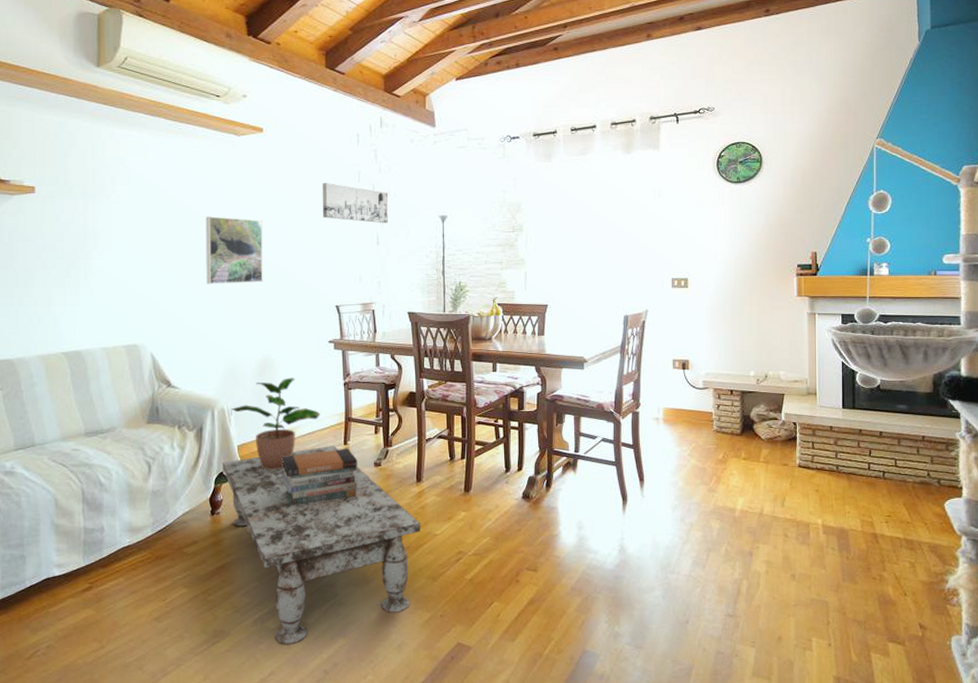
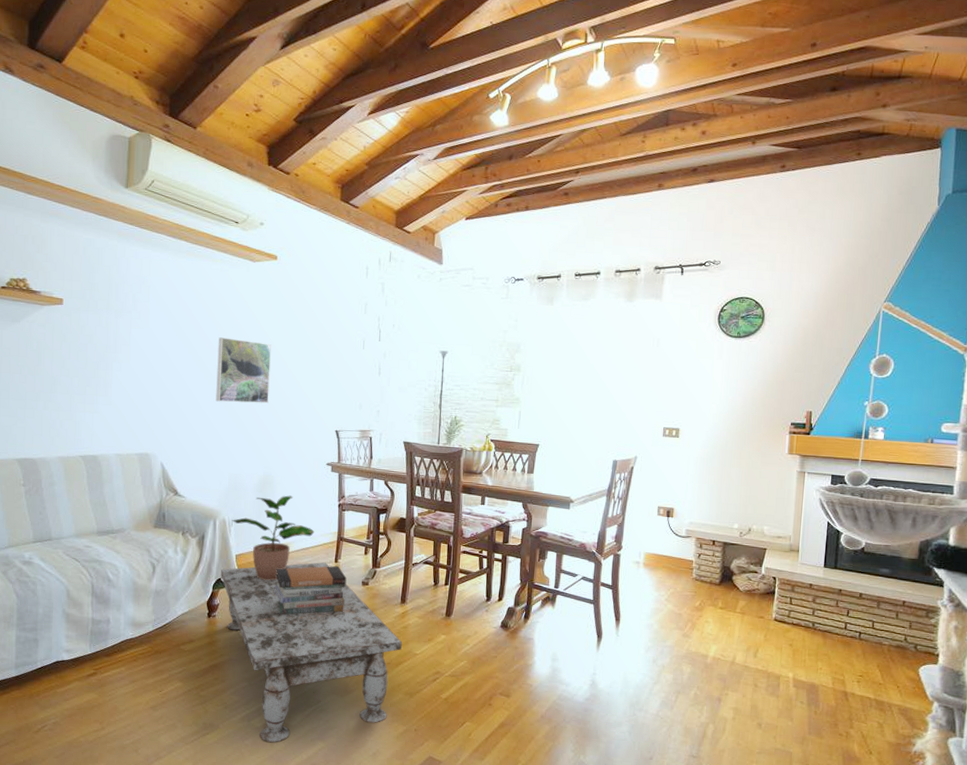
wall art: present [322,183,388,224] -> none [328,312,392,355]

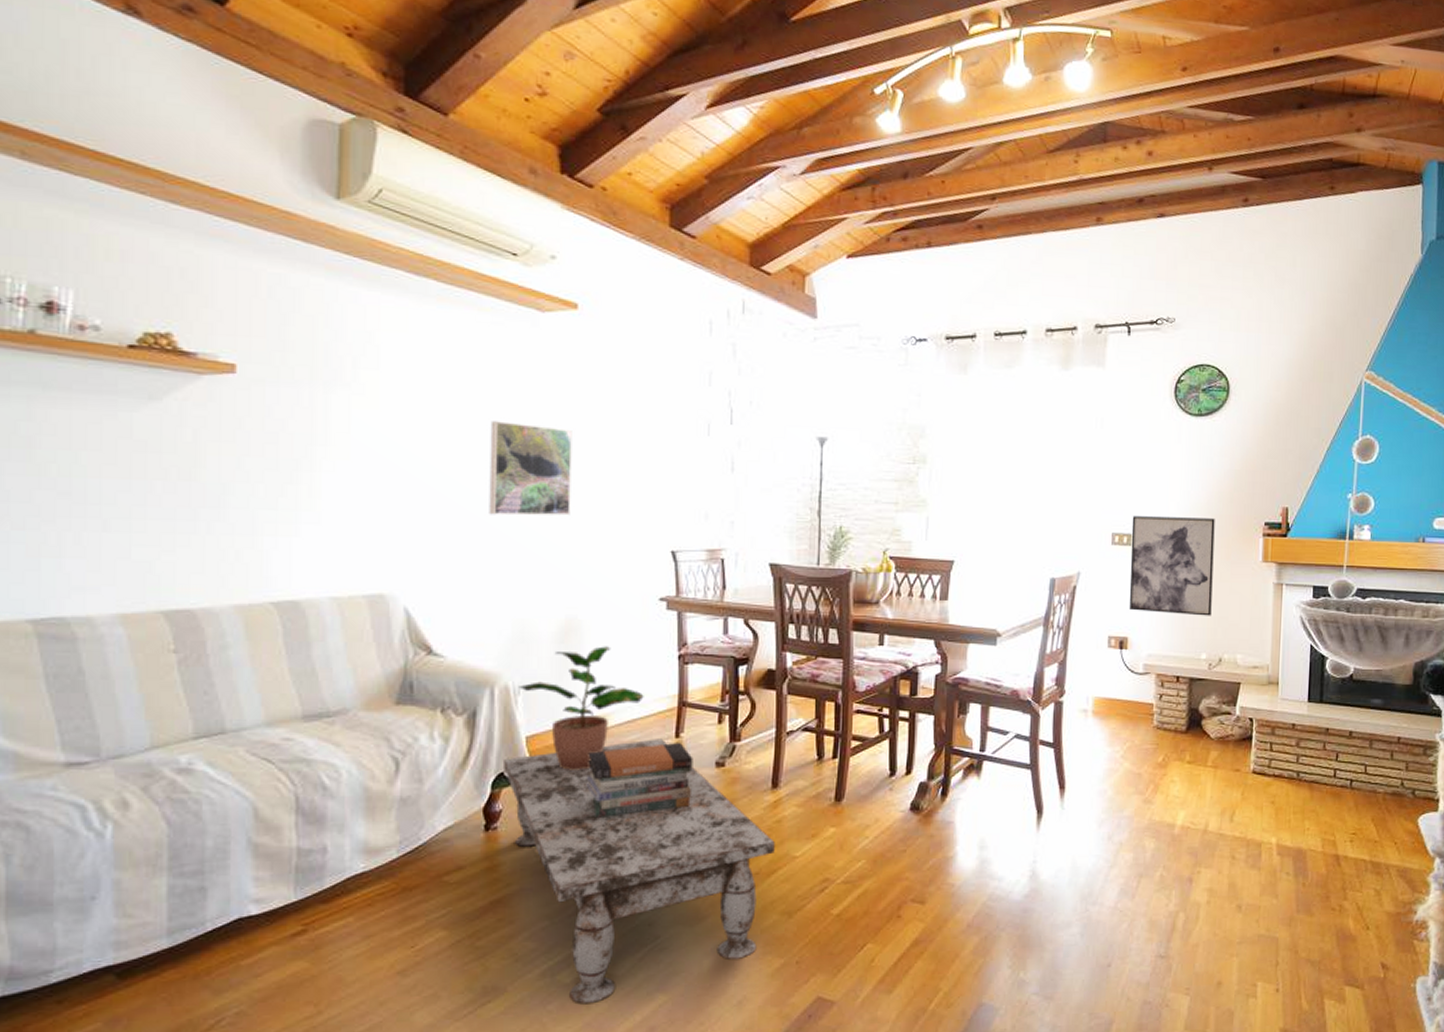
wall art: none [675,415,749,495] -> present [1129,516,1215,616]

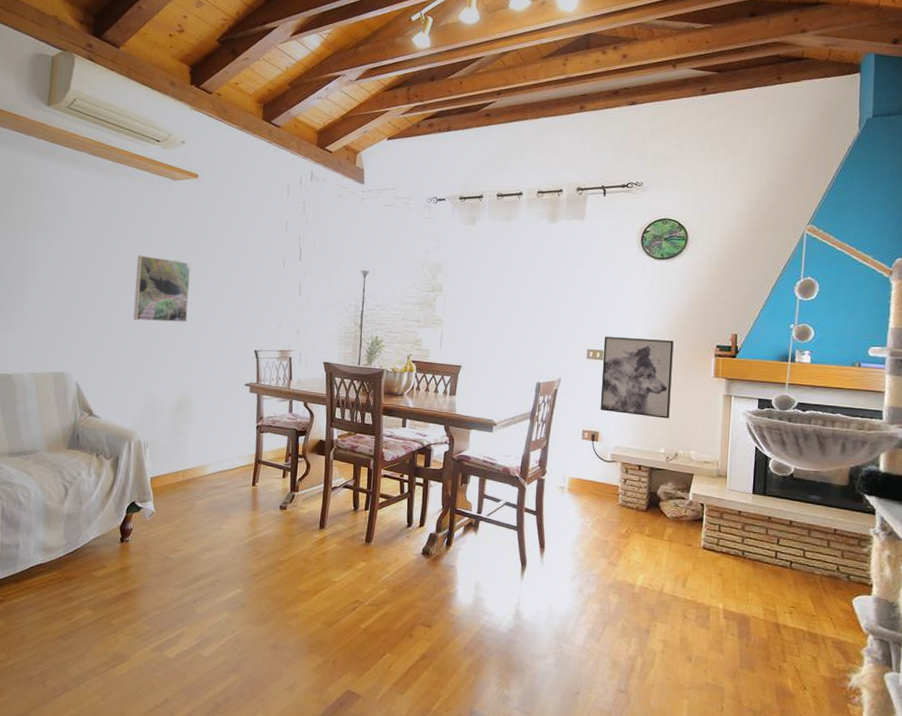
coffee table: present [504,739,775,1005] -> none [135,485,320,675]
potted plant: present [519,646,644,770] -> none [147,416,232,504]
book stack: present [586,742,693,818] -> none [189,489,264,540]

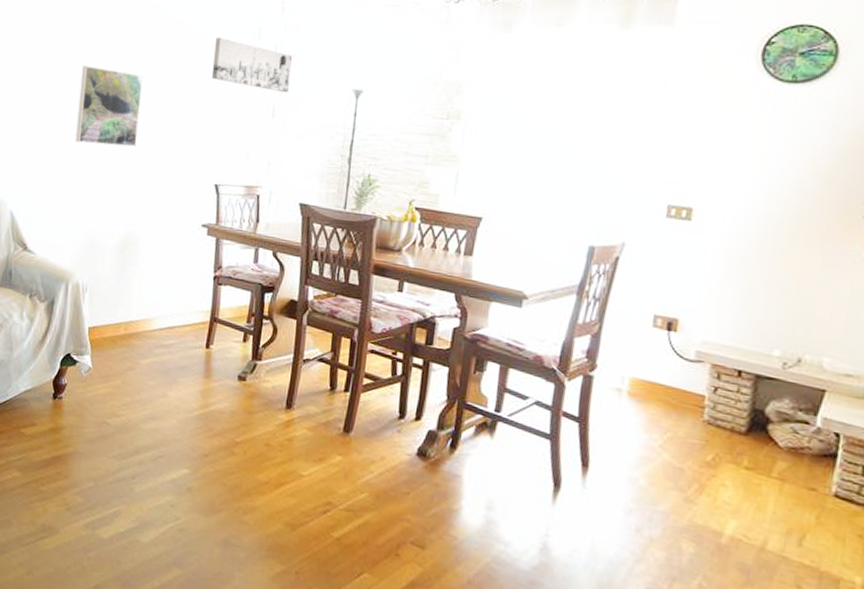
wall art: none [248,231,313,275] -> present [211,38,292,93]
wall art: present [600,336,674,419] -> none [682,188,806,309]

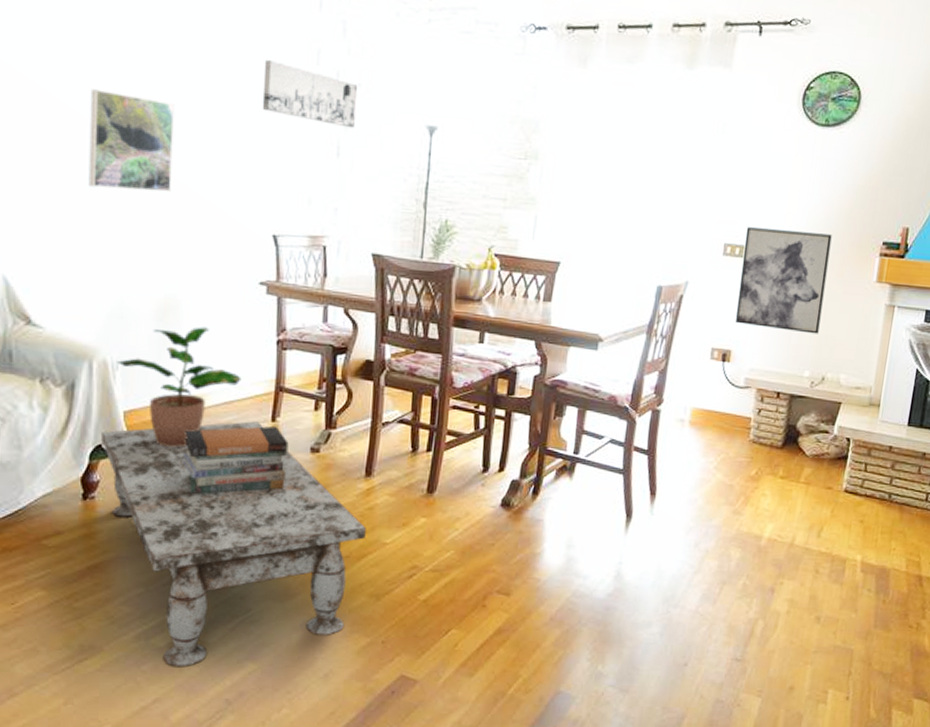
coffee table: none [70,342,285,561] -> present [101,421,366,667]
potted plant: none [86,260,183,363] -> present [117,327,242,447]
book stack: none [131,348,220,411] -> present [182,425,289,494]
wall art: none [682,188,806,309] -> present [735,227,832,334]

